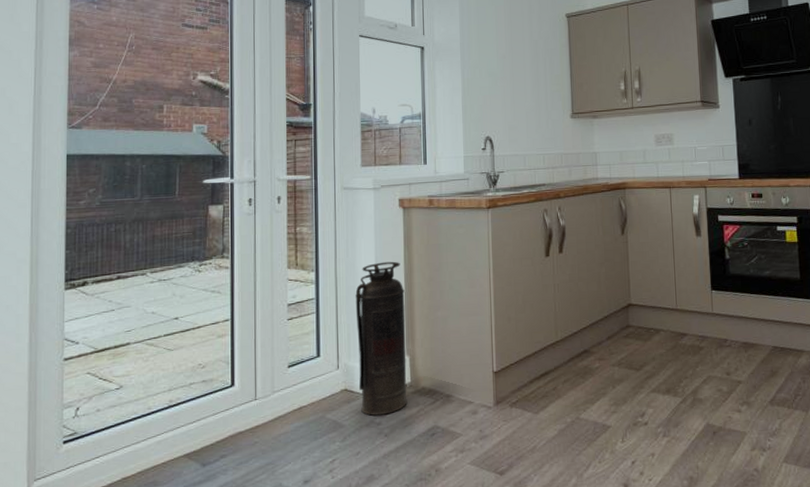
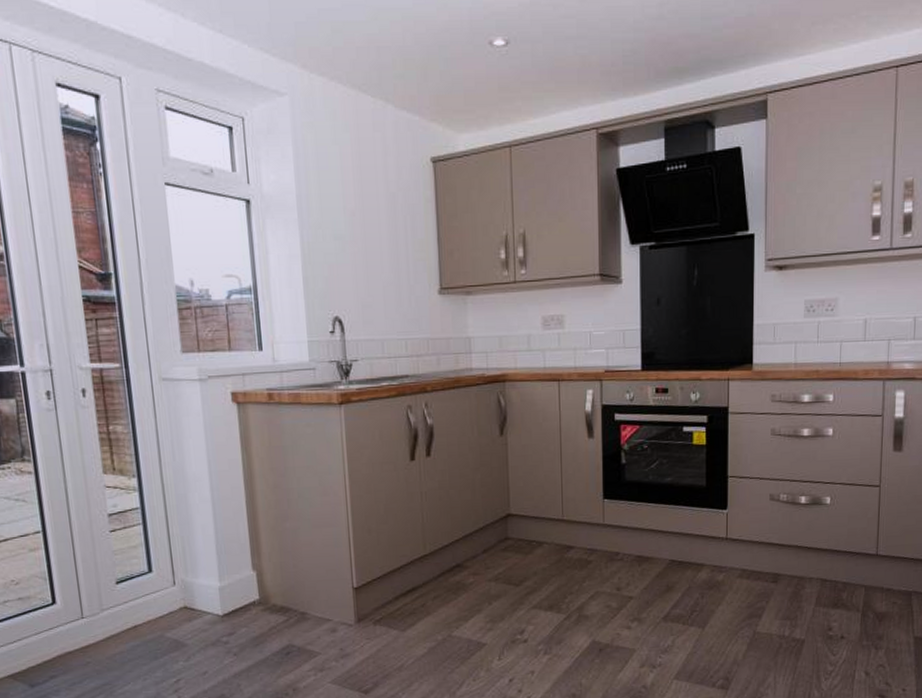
fire extinguisher: present [355,261,407,416] -> none [187,465,257,634]

